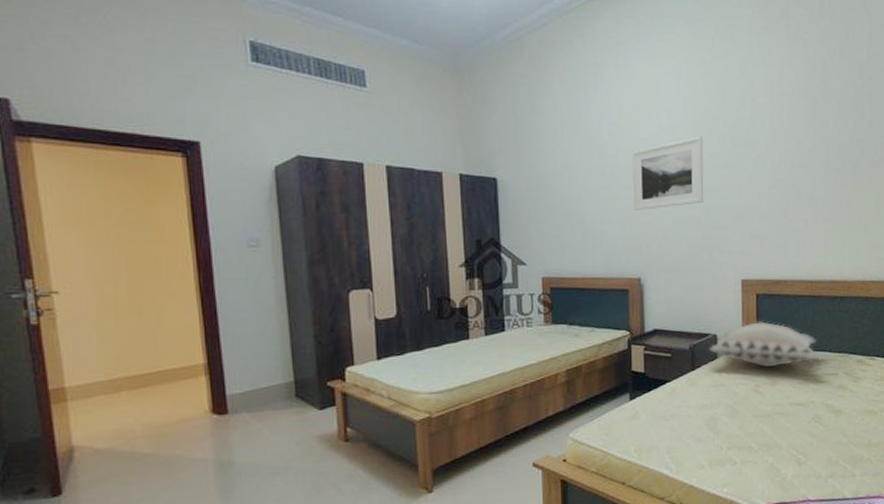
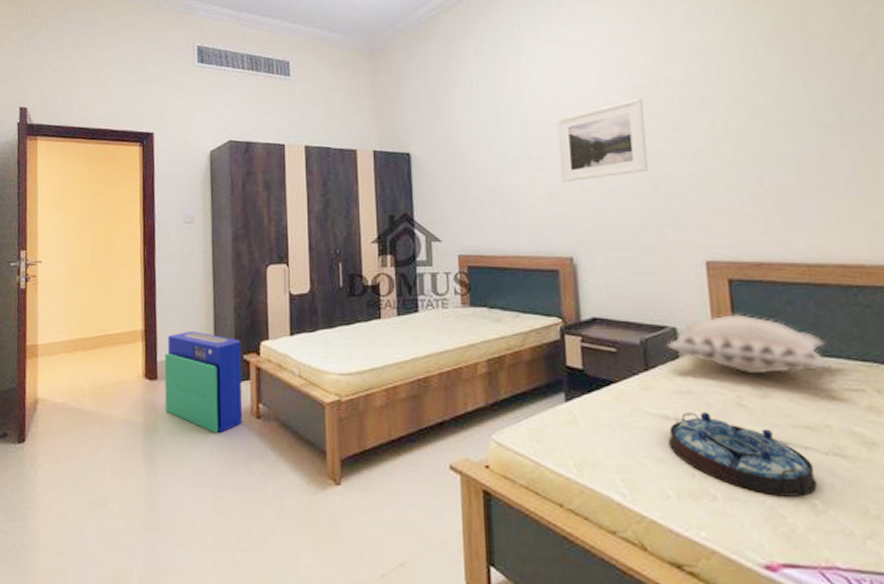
air purifier: none [235,361,330,460] -> present [164,331,243,433]
serving tray: none [706,399,802,456] -> present [669,412,817,497]

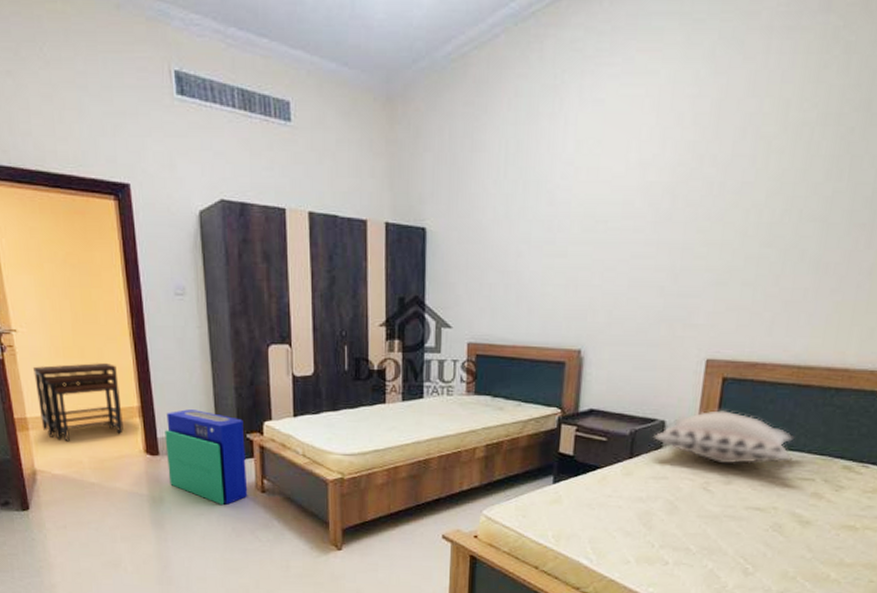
desk: none [50,289,127,368] -> present [32,363,123,442]
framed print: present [557,98,649,182] -> none [582,179,681,270]
serving tray: present [669,412,817,497] -> none [637,494,754,563]

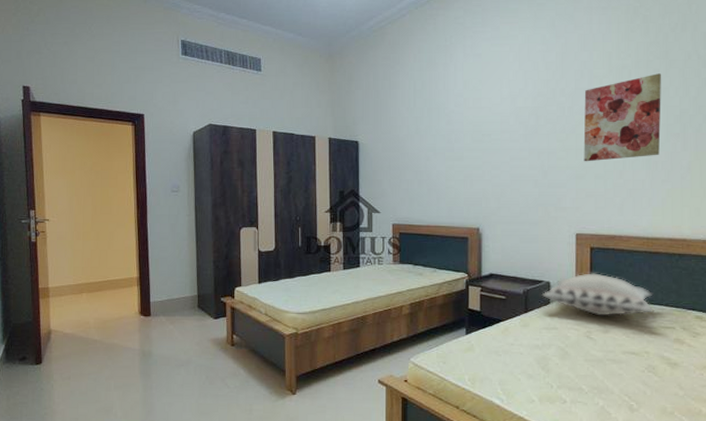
desk: present [32,363,123,442] -> none [58,244,124,306]
air purifier: present [165,409,248,505] -> none [156,279,220,357]
wall art: none [729,134,856,262] -> present [583,73,661,162]

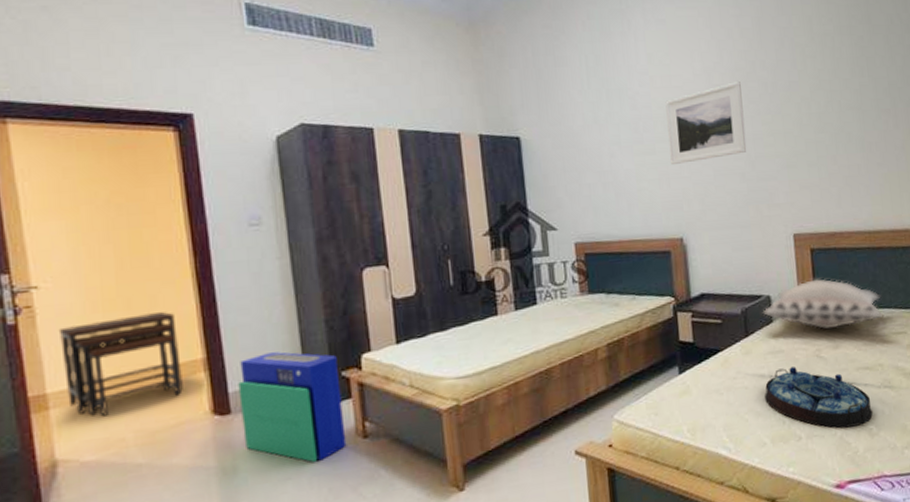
desk: none [58,244,124,306] -> present [58,312,183,417]
air purifier: none [156,279,220,357] -> present [238,351,347,462]
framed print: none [475,105,541,169] -> present [665,82,747,164]
serving tray: none [537,342,634,400] -> present [765,367,873,428]
wall art: present [583,73,661,162] -> none [787,40,873,148]

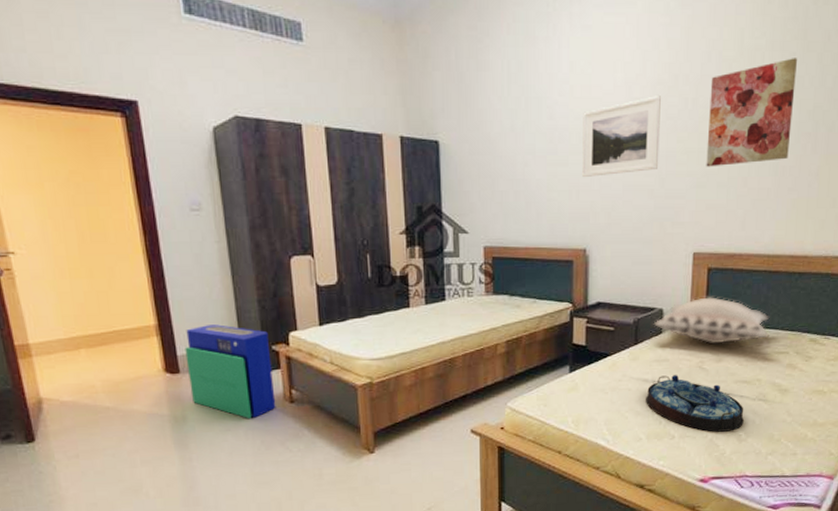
desk: present [58,312,183,417] -> none [34,282,140,366]
wall art: none [787,40,873,148] -> present [706,58,797,167]

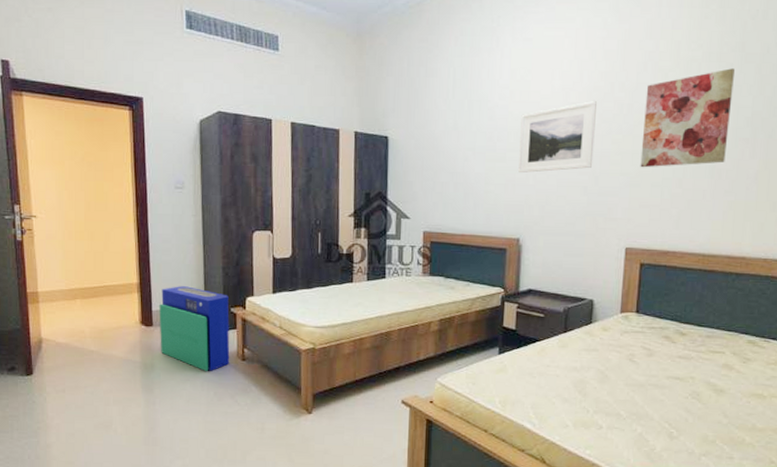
serving tray: present [646,375,744,432] -> none [574,365,676,427]
decorative pillow: present [653,297,770,344] -> none [583,291,705,339]

